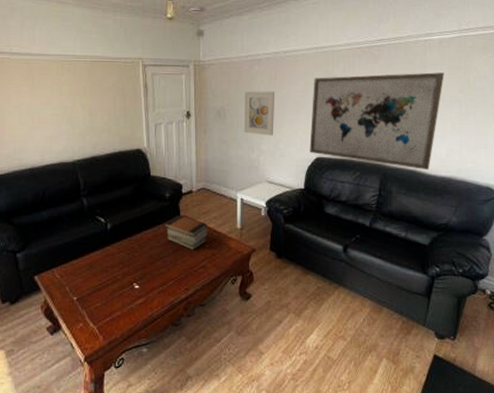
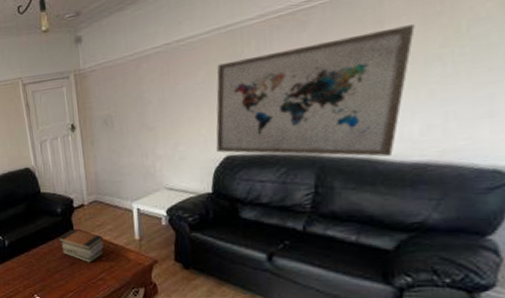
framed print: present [243,91,275,135] -> none [133,88,171,139]

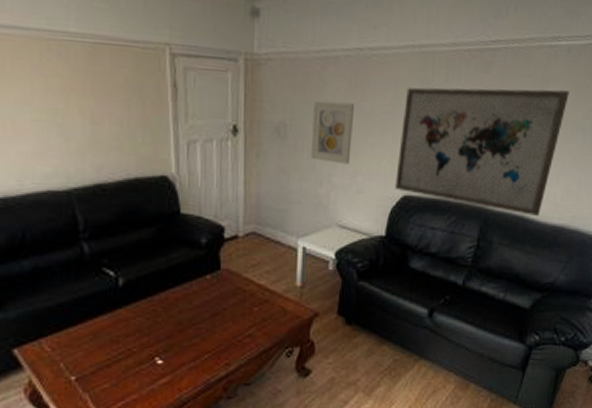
book stack: present [58,228,104,263] -> none [198,267,258,314]
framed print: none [133,88,171,139] -> present [310,101,355,164]

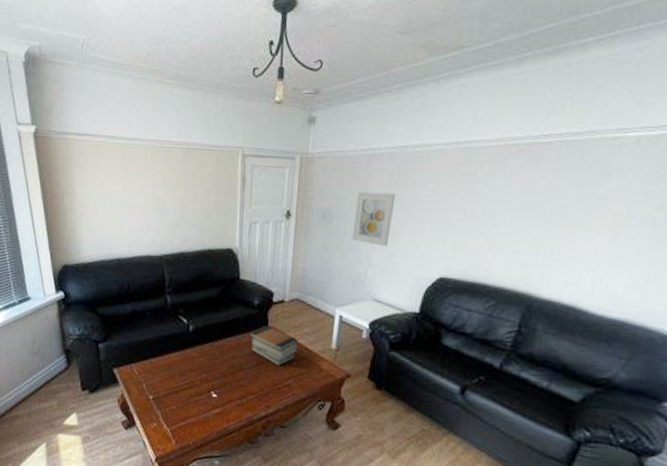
book stack: none [198,267,258,314] -> present [249,325,299,366]
wall art: present [395,87,570,217] -> none [431,179,638,309]

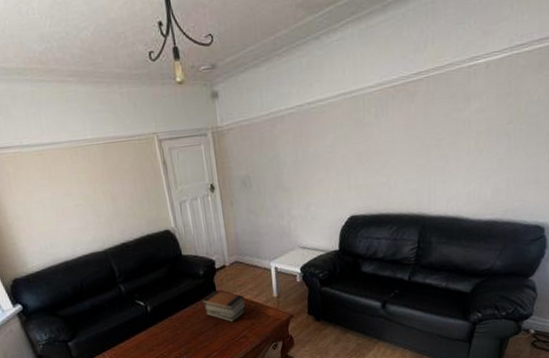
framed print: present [351,191,396,246] -> none [269,150,304,200]

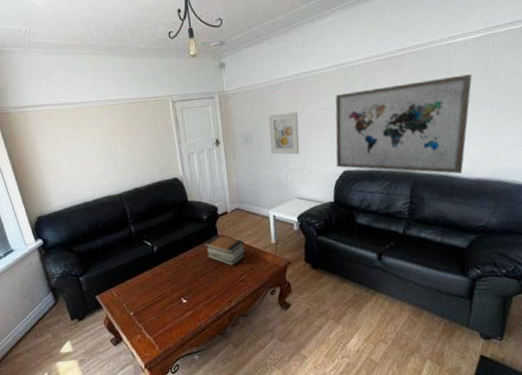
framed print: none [269,150,304,200] -> present [268,112,300,155]
wall art: none [342,102,491,216] -> present [335,74,472,174]

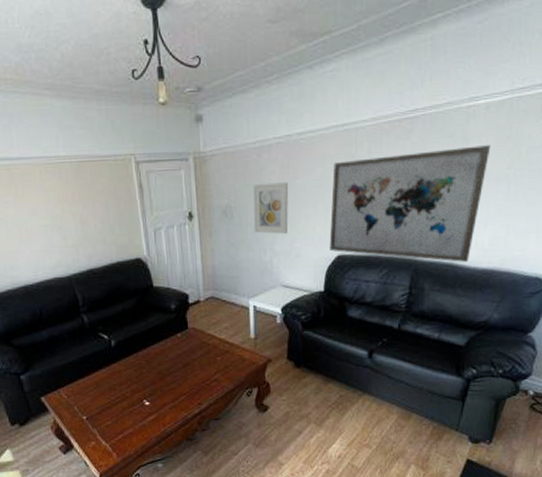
book stack: present [204,234,245,266] -> none [171,327,219,364]

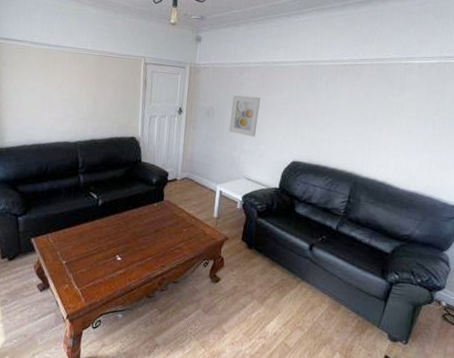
wall art: present [329,145,491,263] -> none [287,88,422,184]

